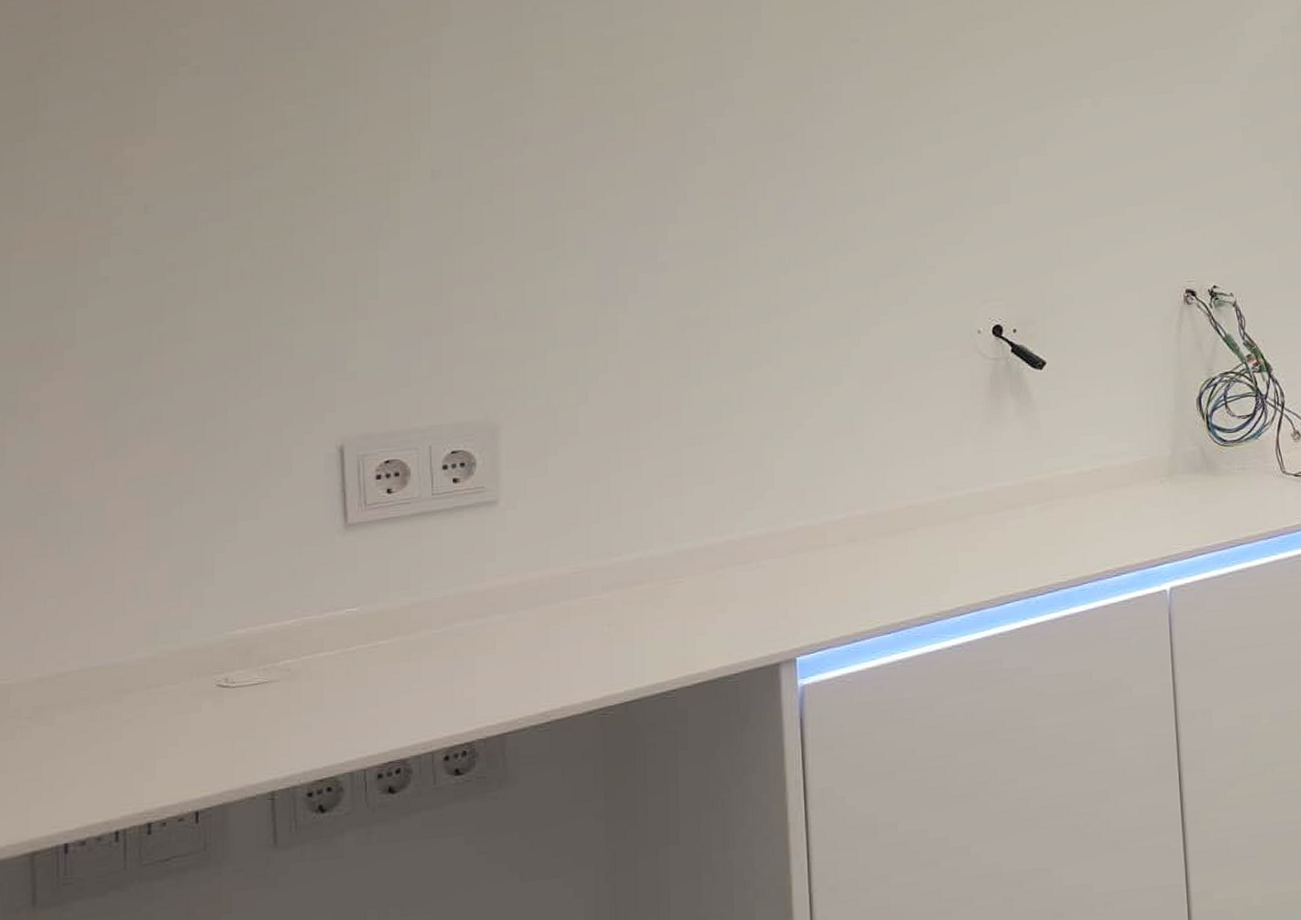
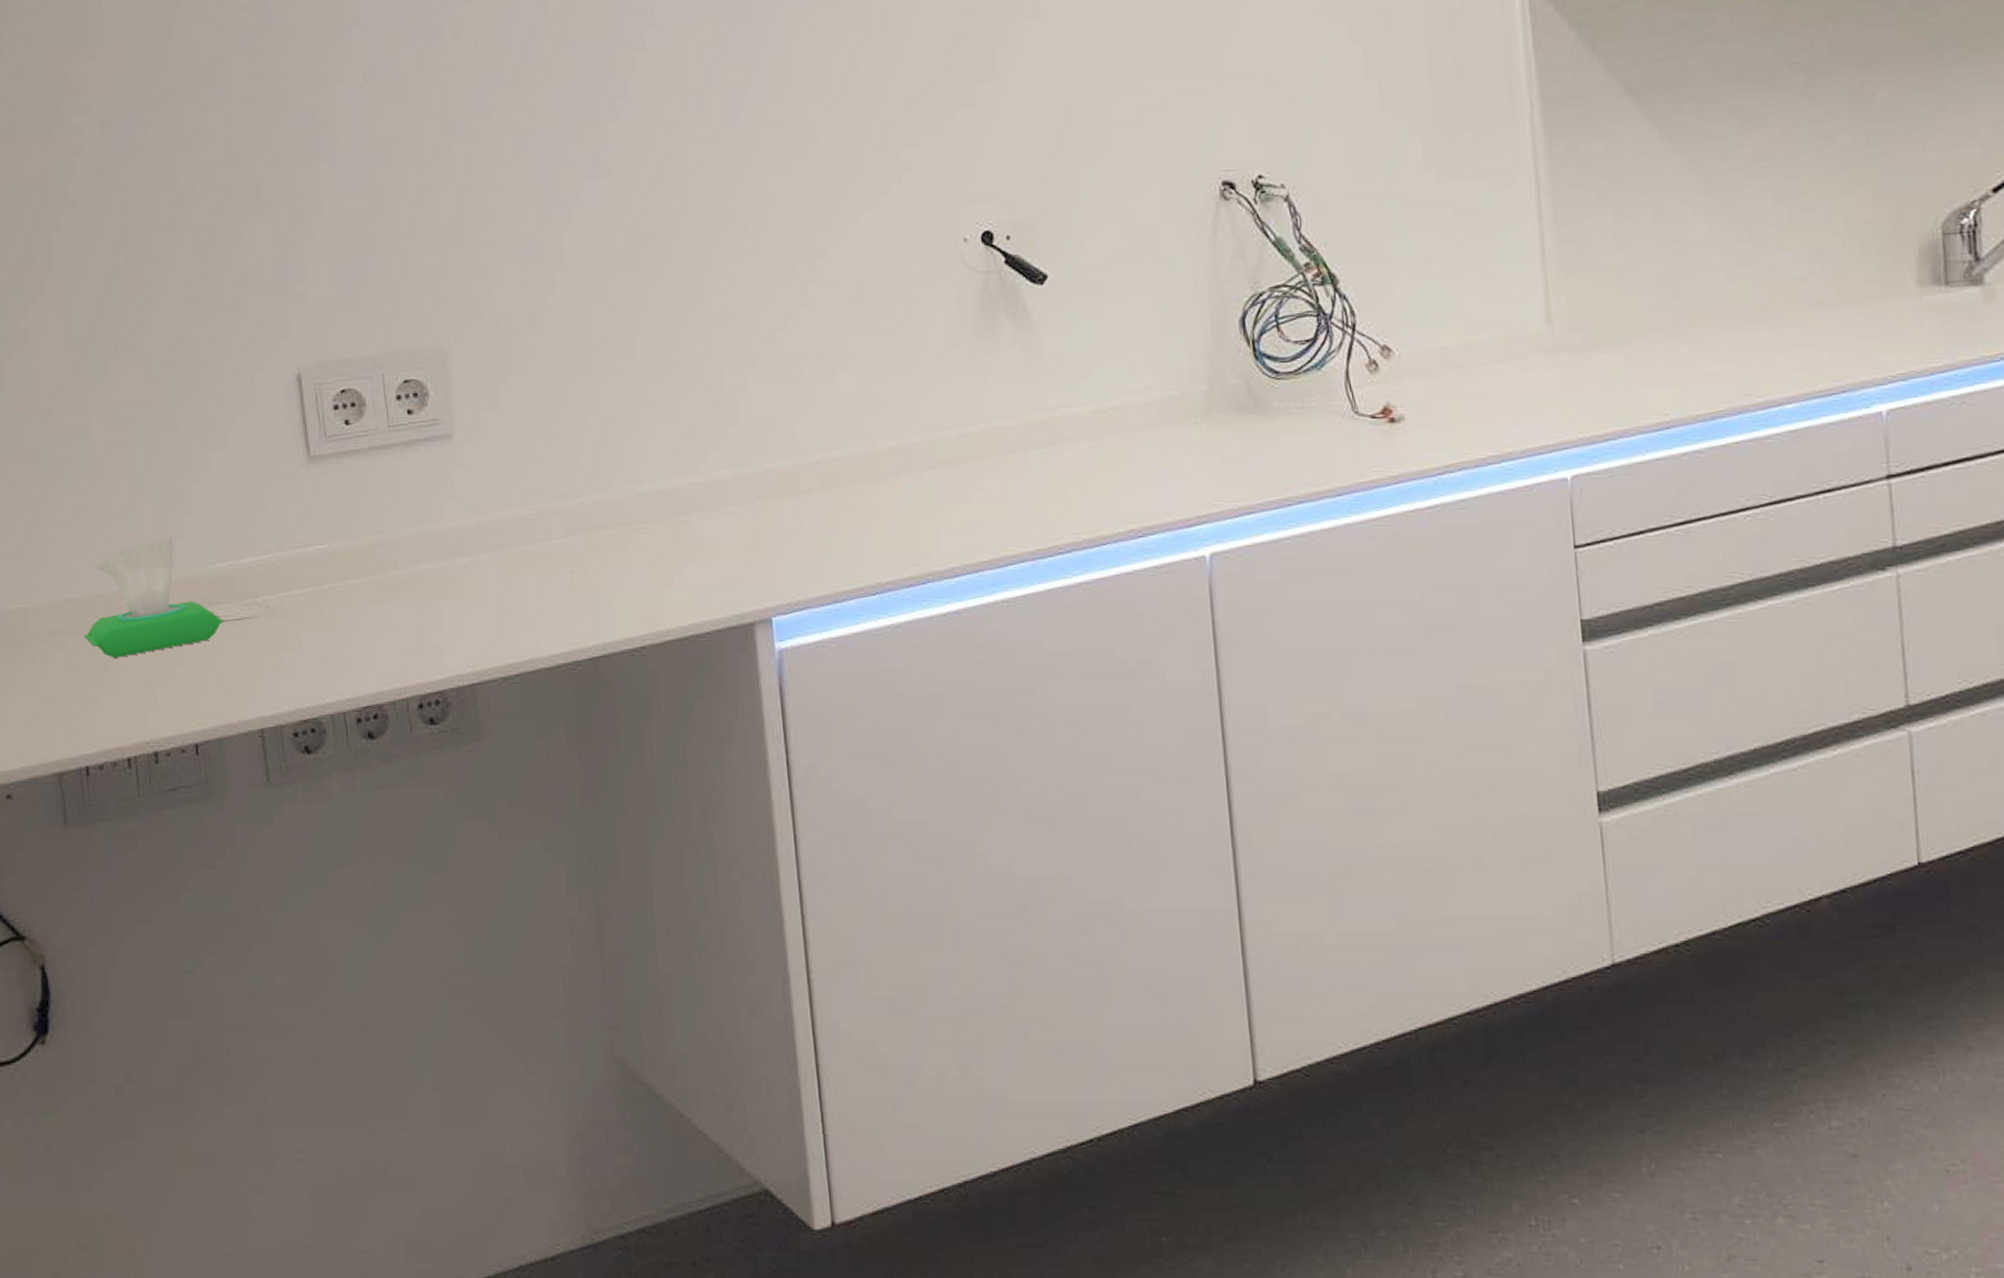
wet wipes pack: none [75,607,239,730] -> present [83,538,224,658]

